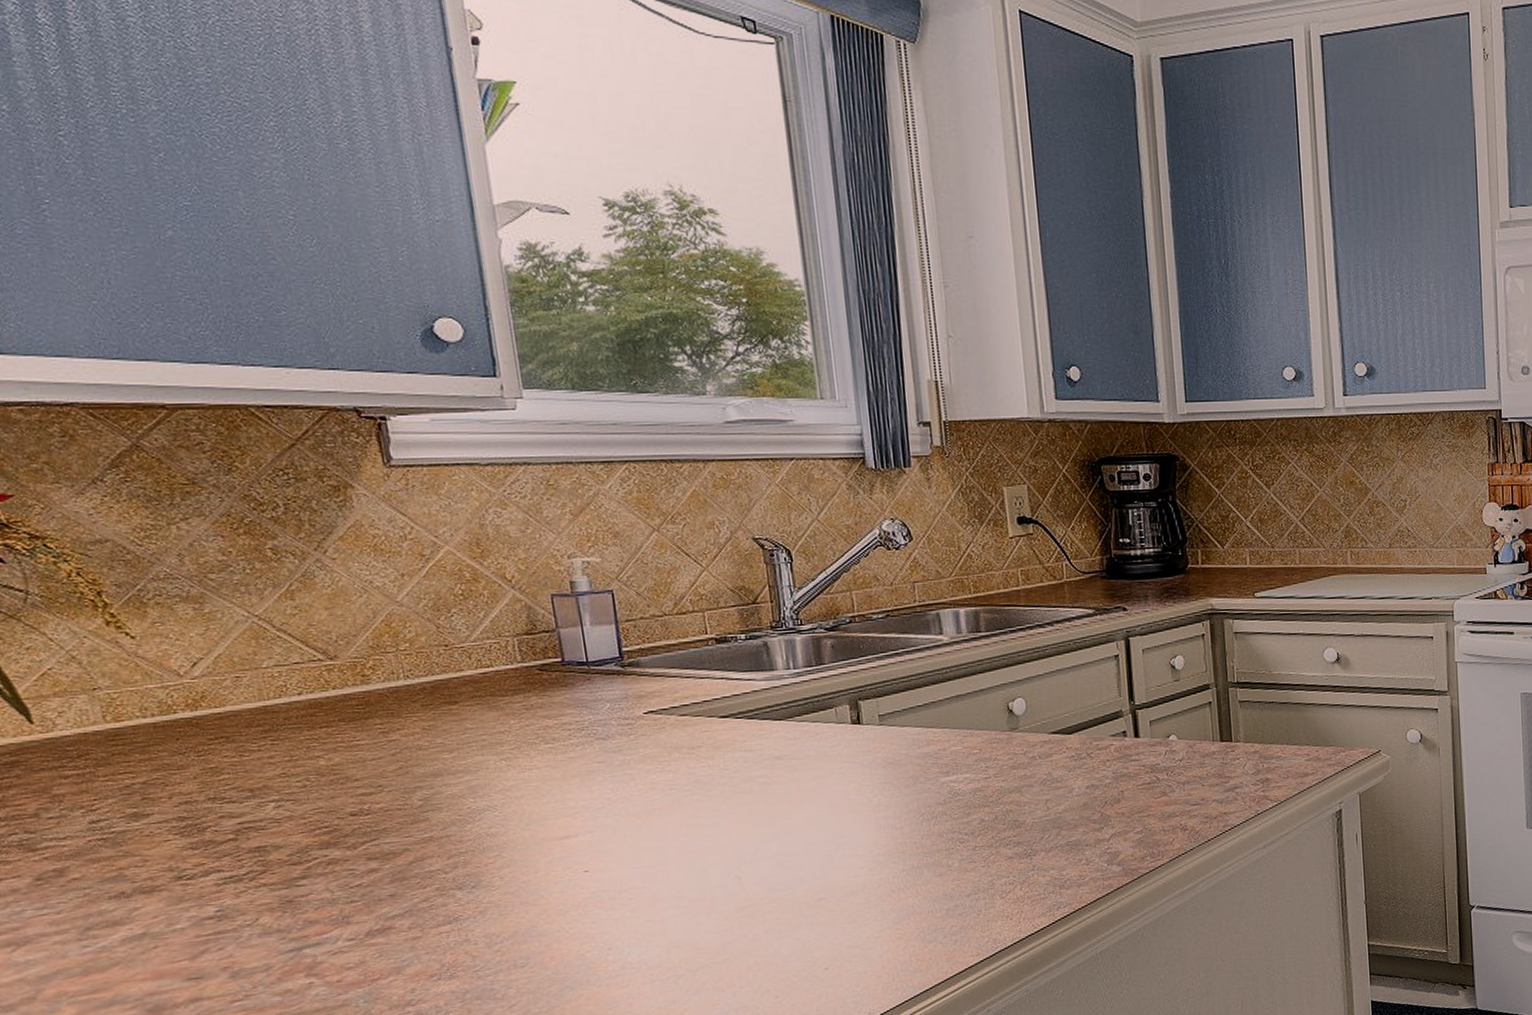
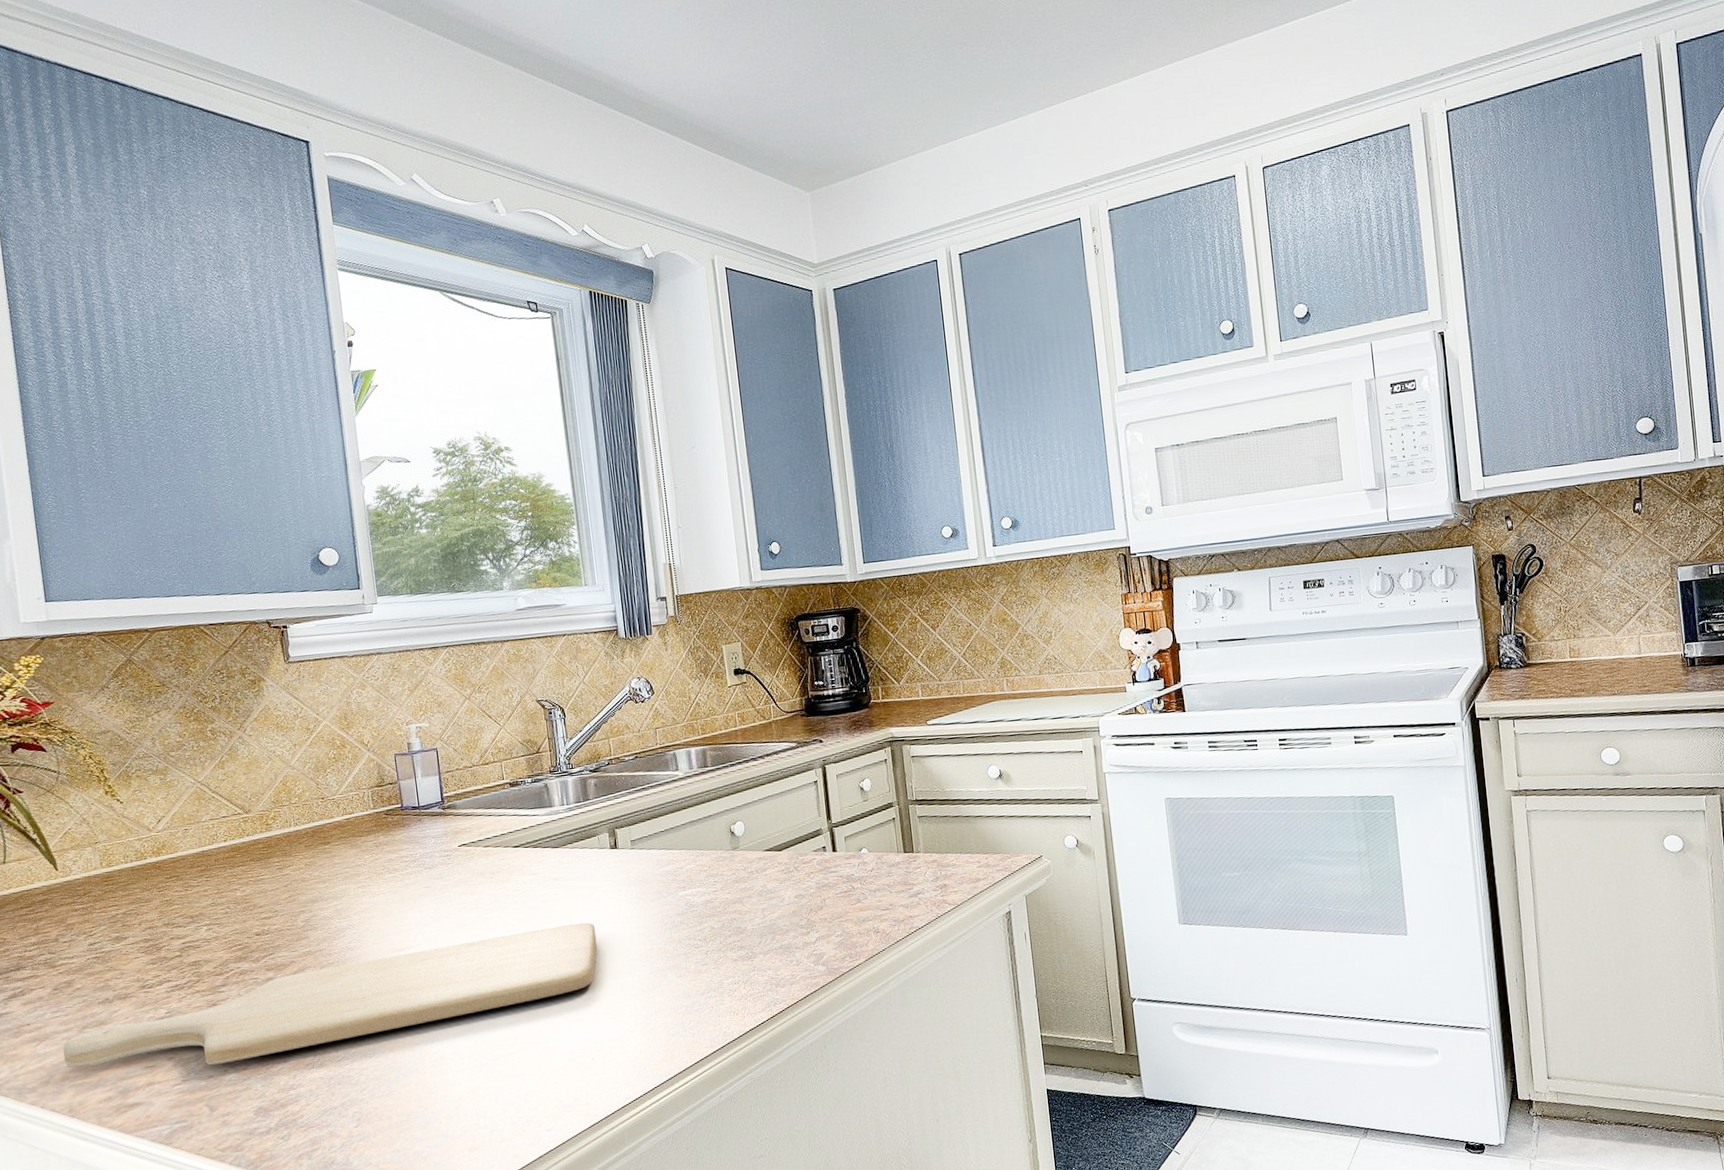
chopping board: none [55,810,833,981] -> present [63,922,597,1069]

